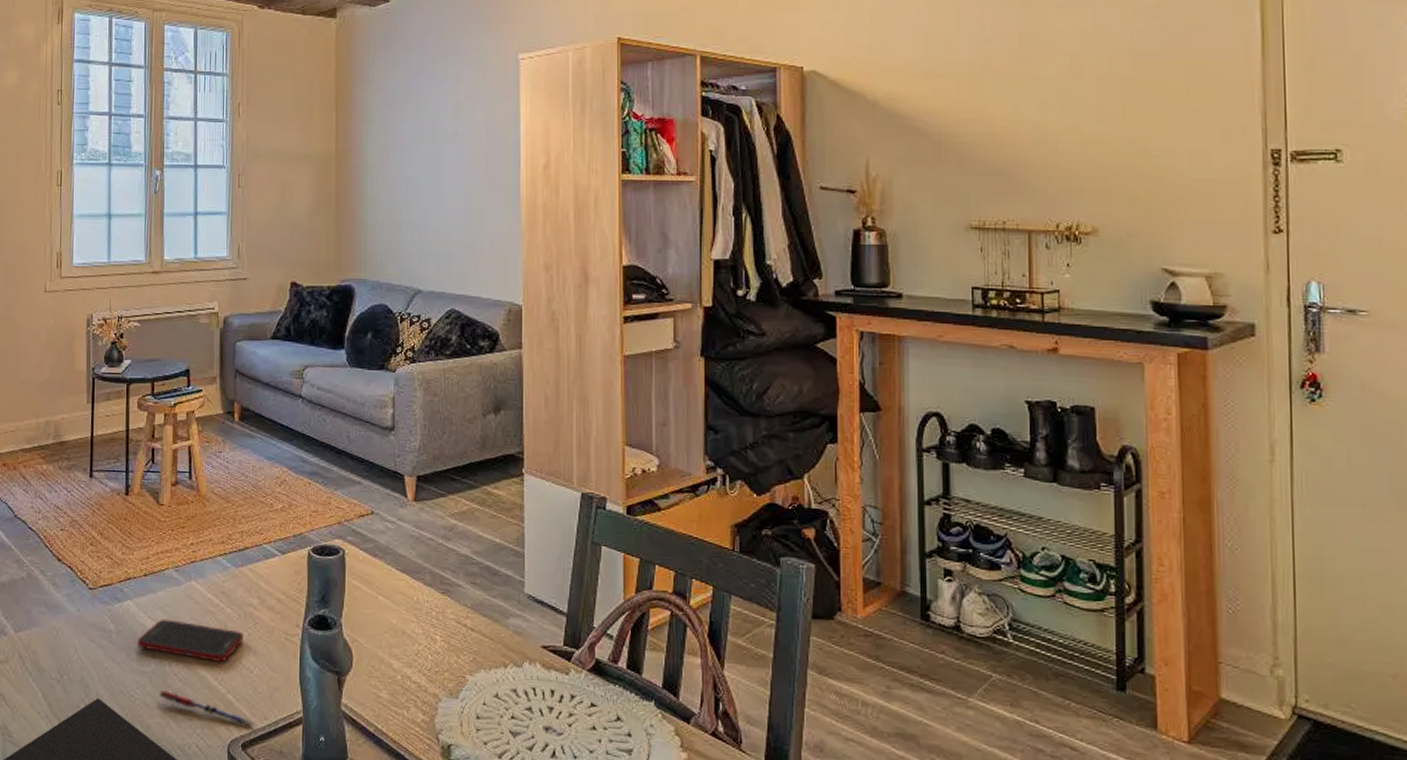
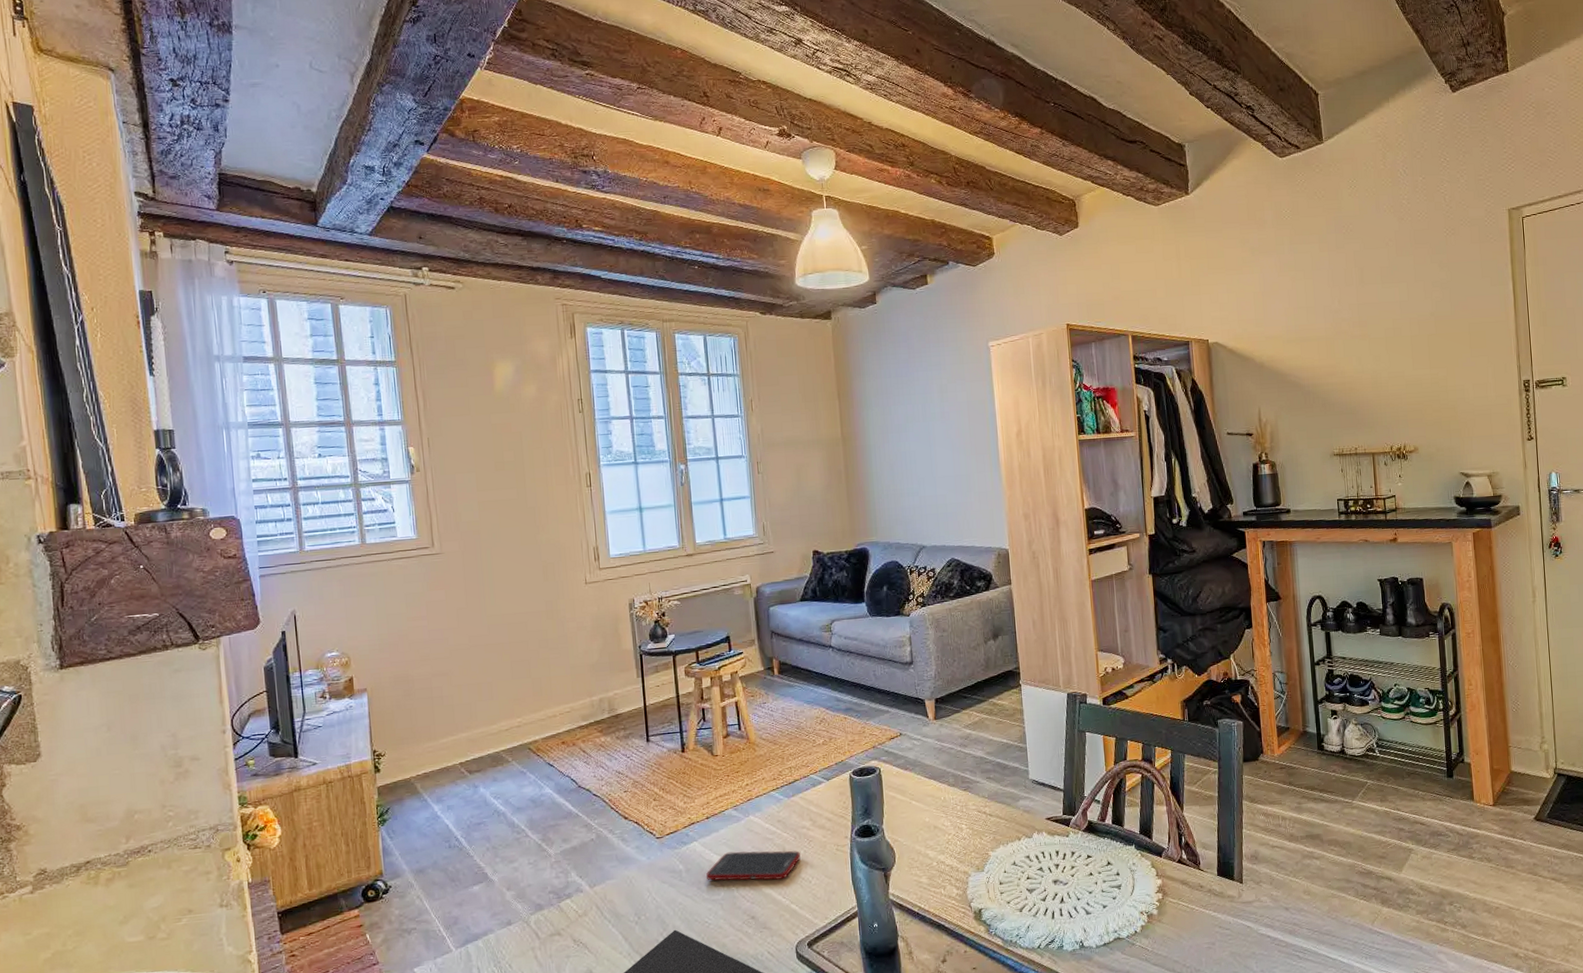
pen: present [159,690,254,727] -> none [730,911,816,928]

